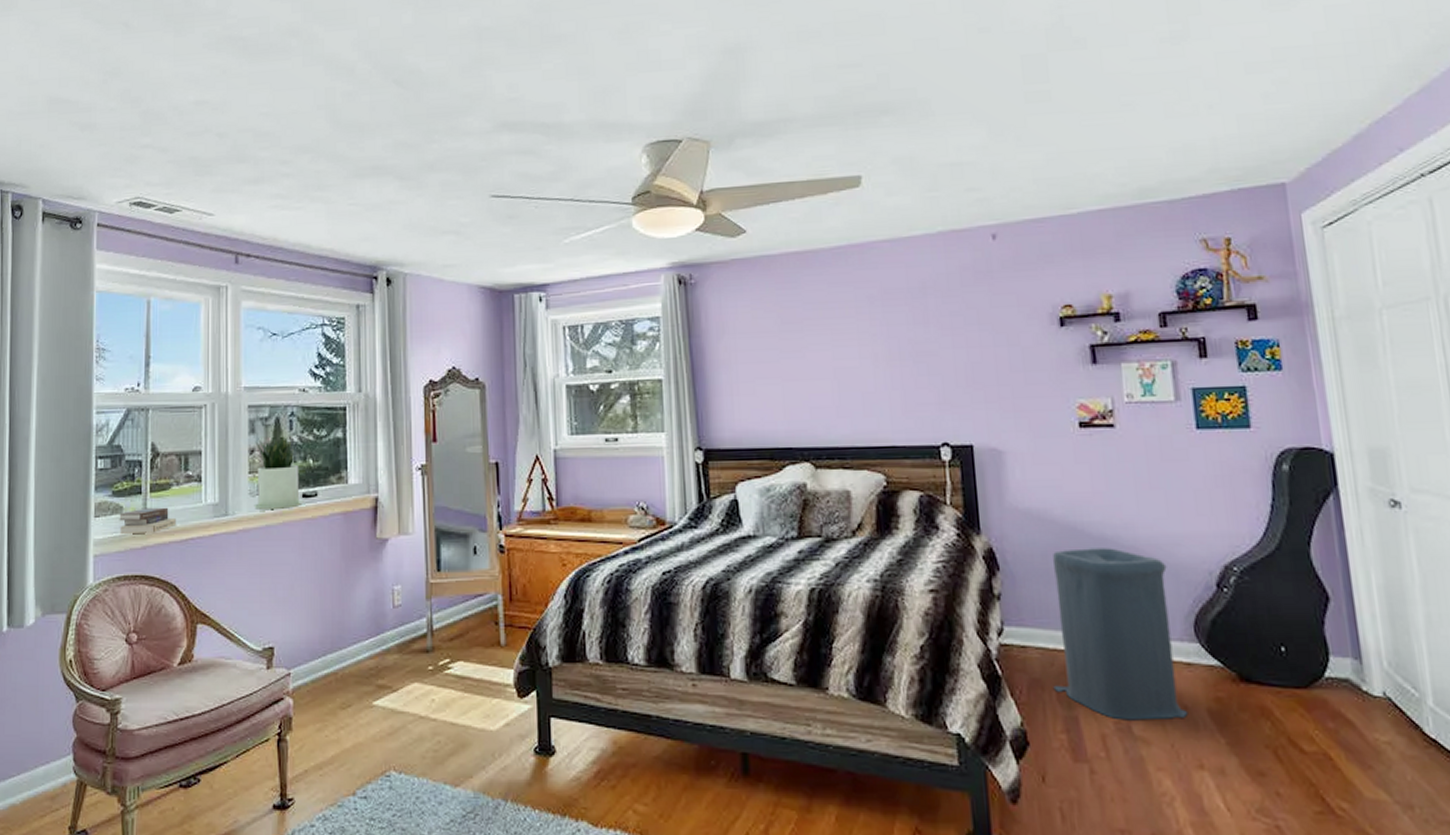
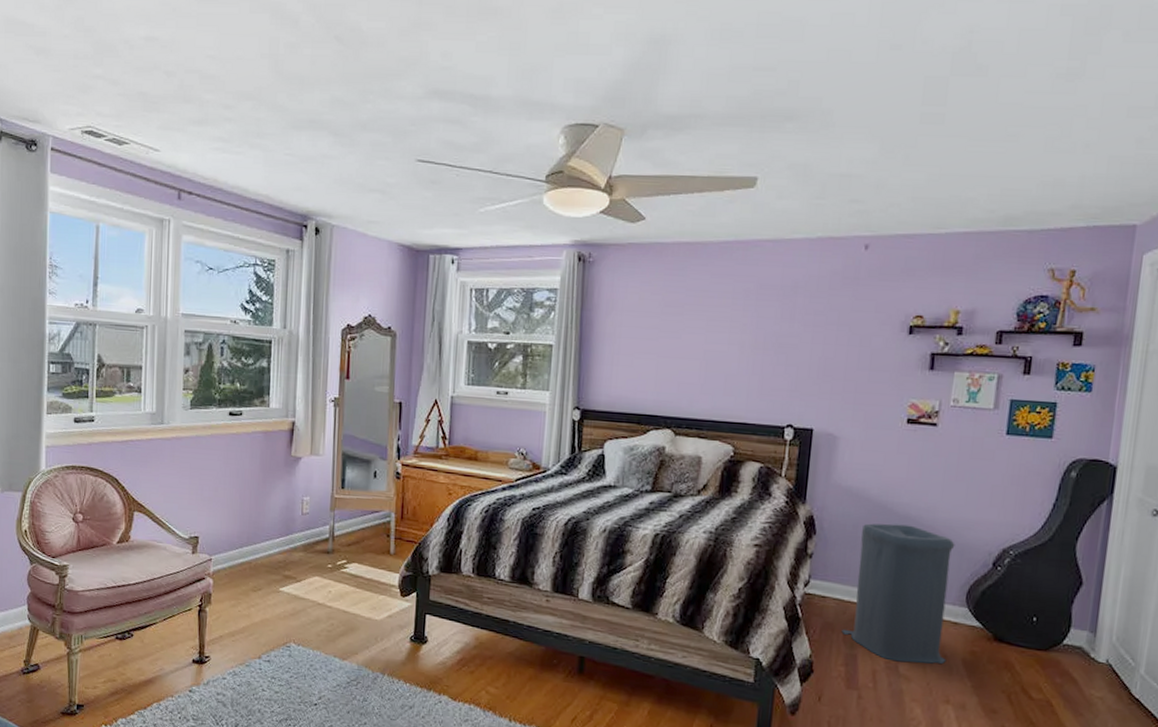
books: present [119,507,176,535] -> none [68,410,118,432]
planter: present [254,436,304,511] -> none [186,360,230,424]

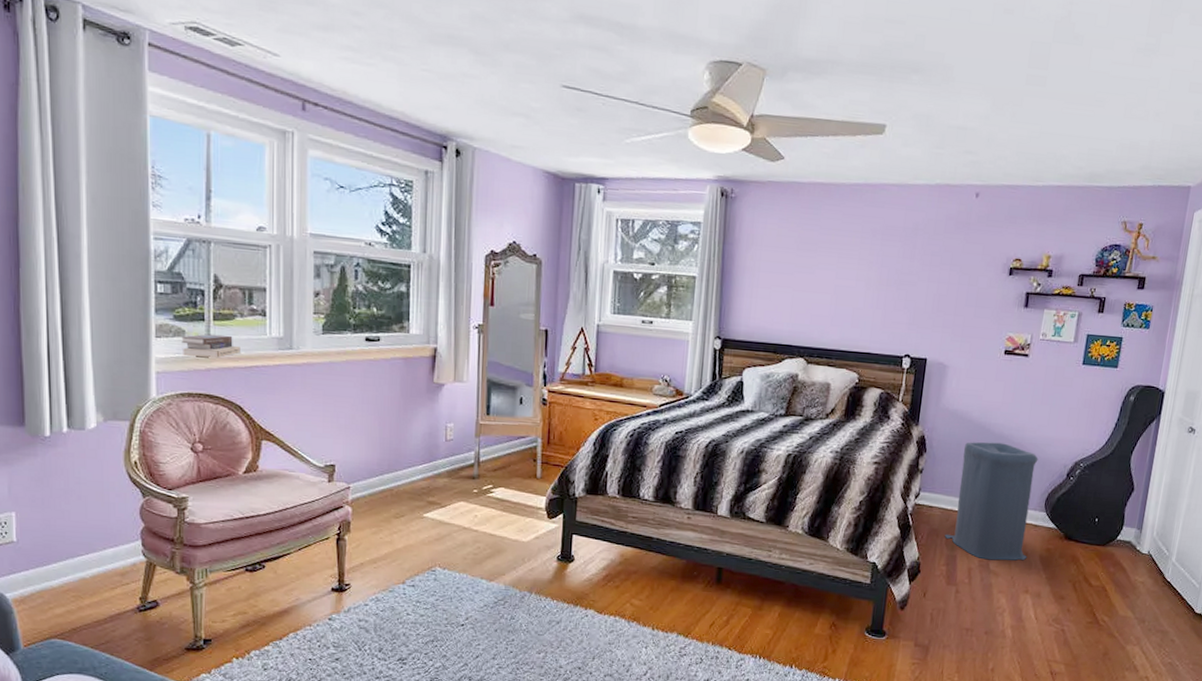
books: none [68,410,118,432] -> present [181,334,240,358]

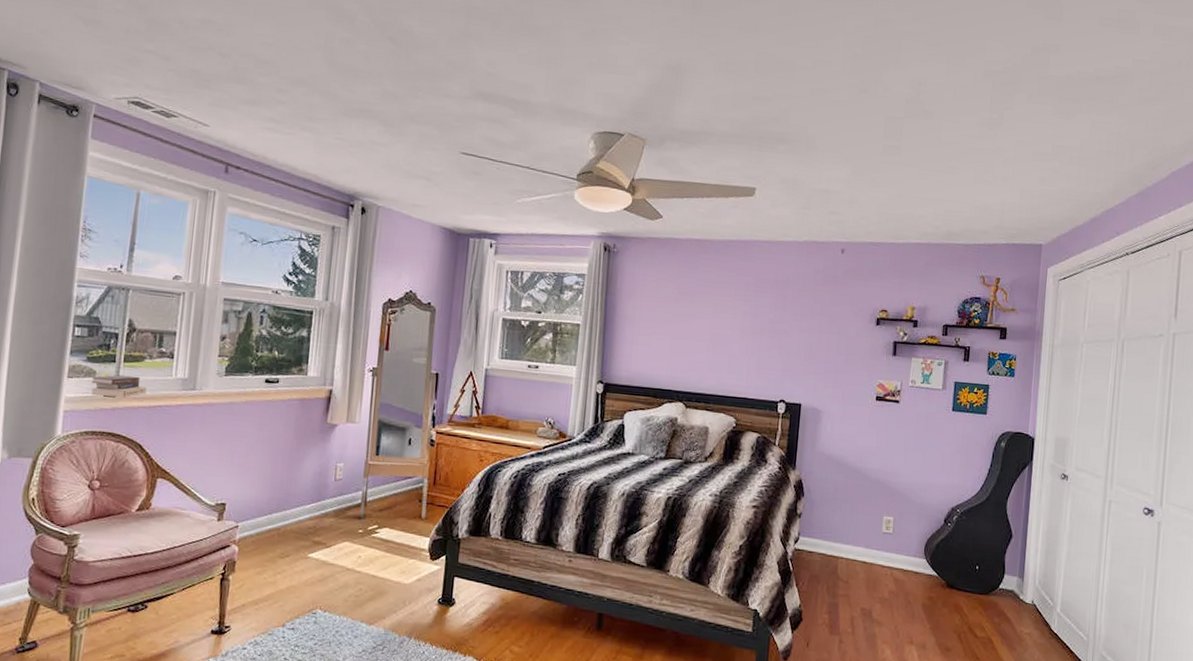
laundry basket: present [944,442,1039,561] -> none [825,486,915,610]

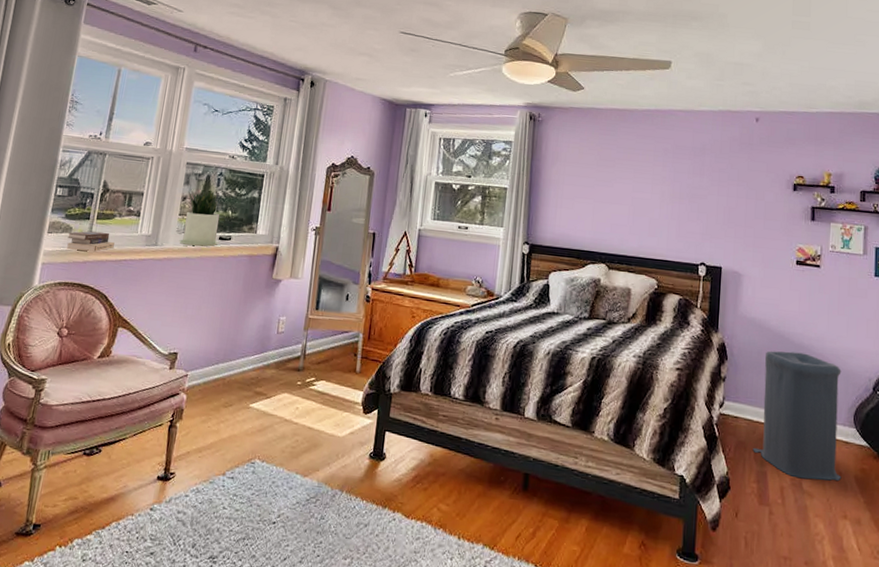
planter: none [220,328,266,391] -> present [179,189,220,247]
laundry basket: none [825,486,915,610] -> present [752,351,842,482]

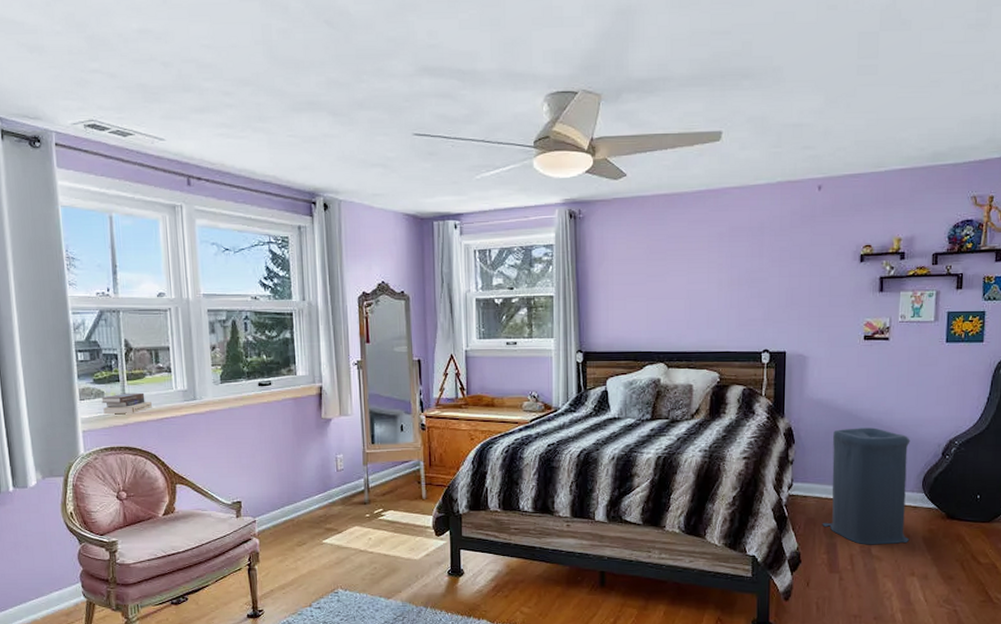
planter: present [179,189,220,247] -> none [216,336,260,396]

